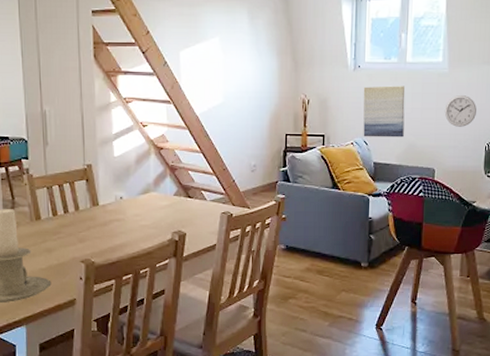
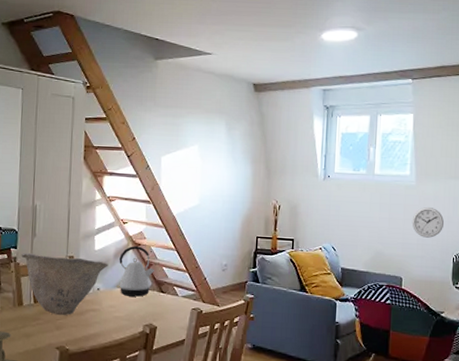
bowl: none [33,162,130,227] -> present [21,252,108,315]
kettle: none [140,149,181,203] -> present [116,245,155,297]
wall art: present [363,85,405,138] -> none [331,195,373,245]

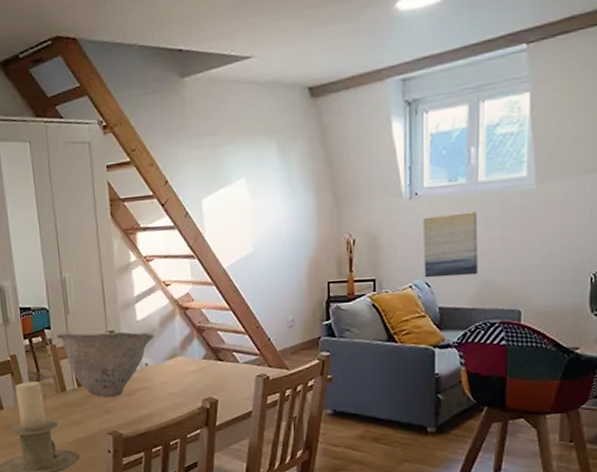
kettle: present [116,245,155,297] -> none [166,310,209,369]
wall art: none [331,195,373,245] -> present [422,211,478,278]
wall clock: present [411,206,444,238] -> none [532,214,577,256]

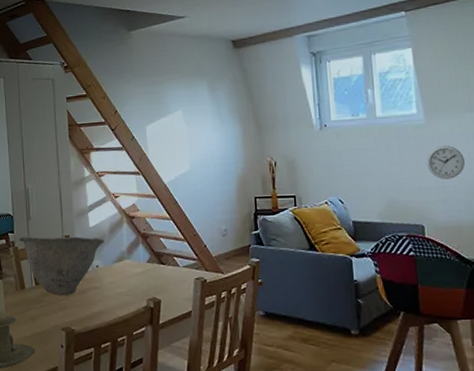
wall art: present [422,211,478,278] -> none [332,141,383,196]
wall clock: none [532,214,577,256] -> present [426,145,465,179]

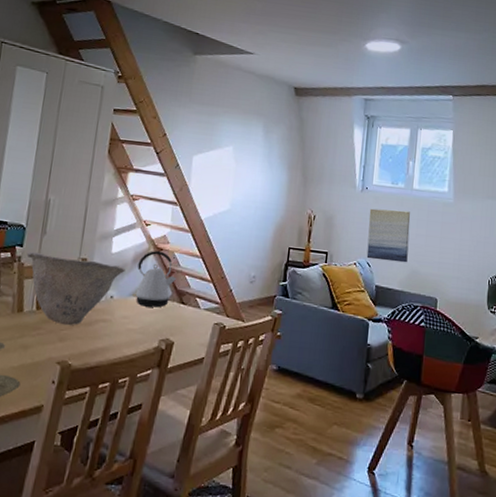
kettle: none [115,218,153,271] -> present [132,250,177,308]
wall art: none [332,141,383,196] -> present [366,208,411,263]
wall clock: present [426,145,465,179] -> none [448,225,480,259]

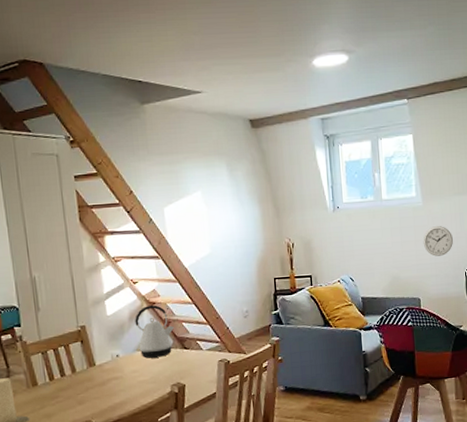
bowl: present [26,251,125,325] -> none [26,326,124,389]
wall art: present [366,208,411,263] -> none [344,222,387,274]
wall clock: none [448,225,480,259] -> present [423,225,453,256]

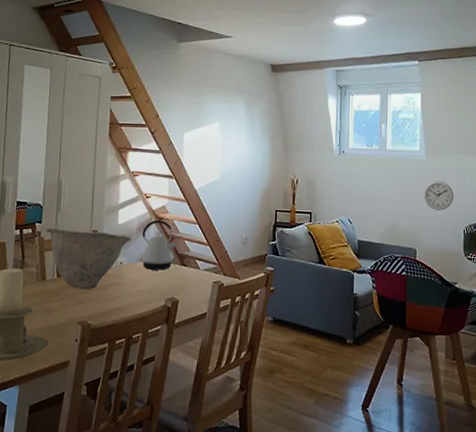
bowl: none [26,326,124,389] -> present [45,226,131,289]

